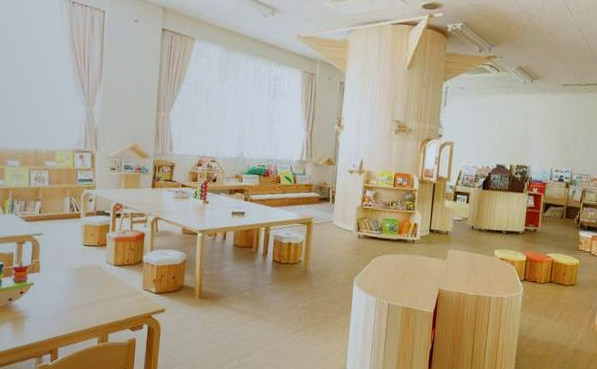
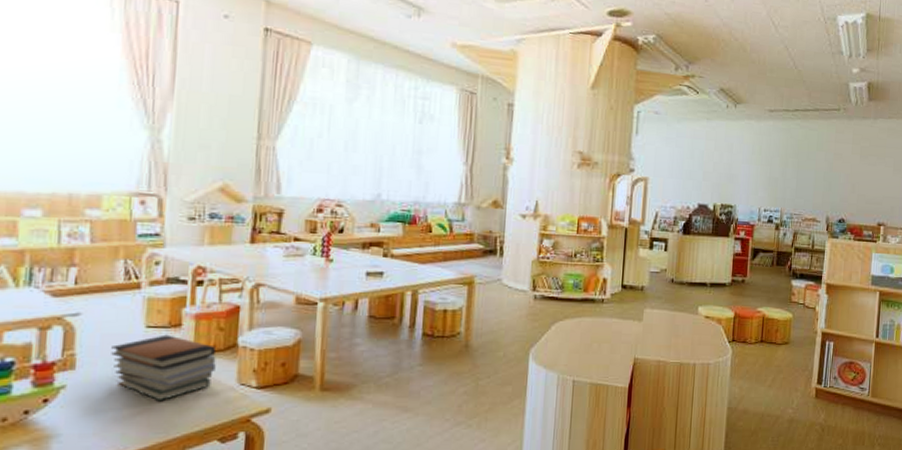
book stack: none [62,251,129,298] -> present [111,334,216,400]

